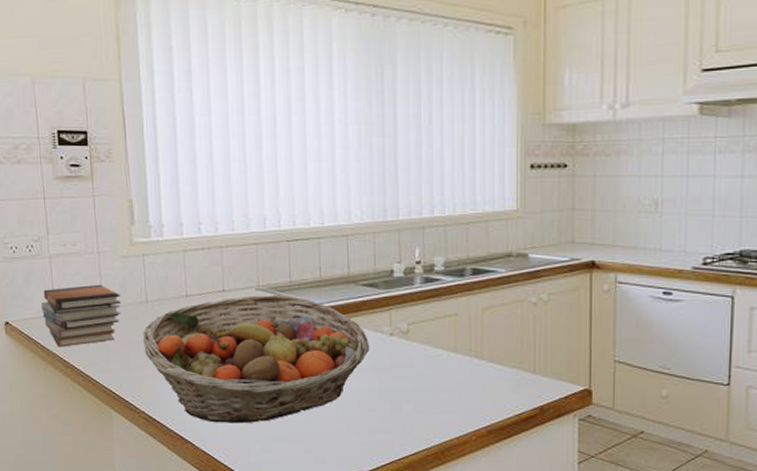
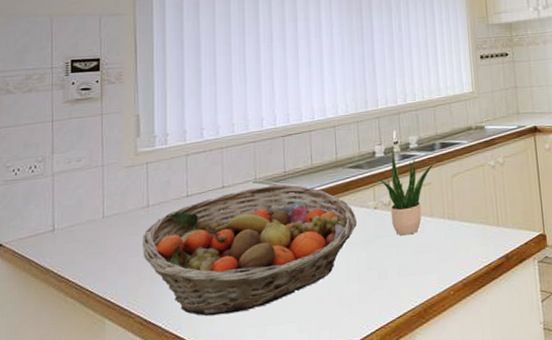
book stack: present [41,284,121,347] -> none [39,195,122,263]
potted plant: none [396,269,465,369] -> present [379,149,436,236]

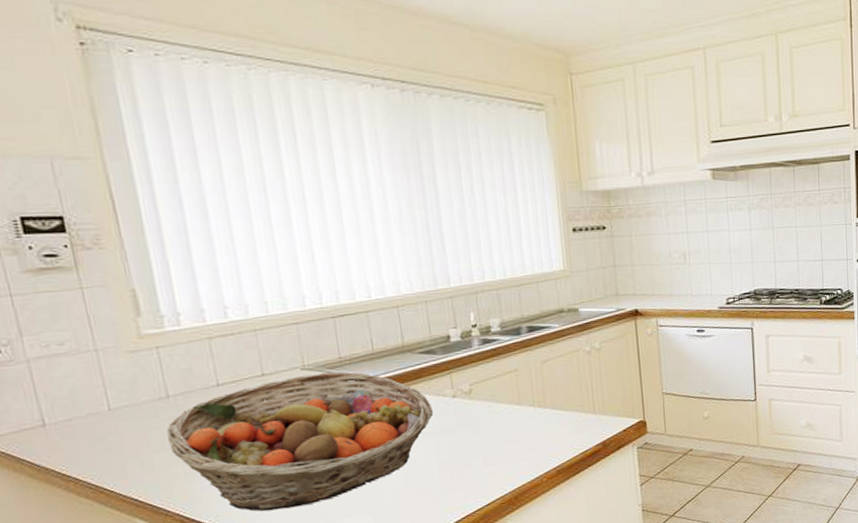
potted plant: present [379,149,436,236] -> none [456,333,523,425]

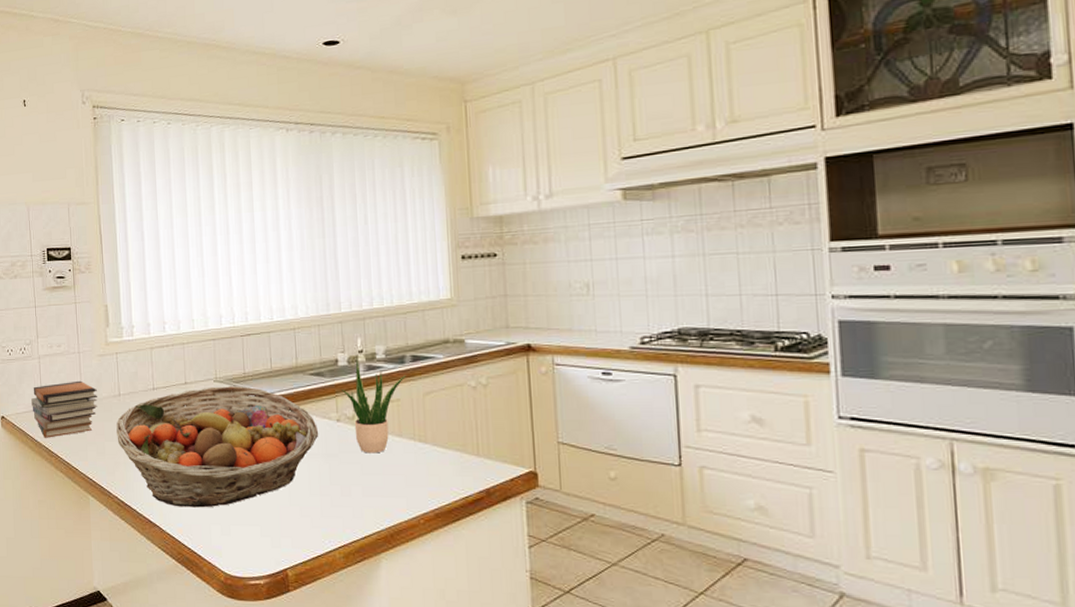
book stack: none [22,384,135,461] -> present [31,380,98,438]
potted plant: none [456,333,523,425] -> present [342,358,406,454]

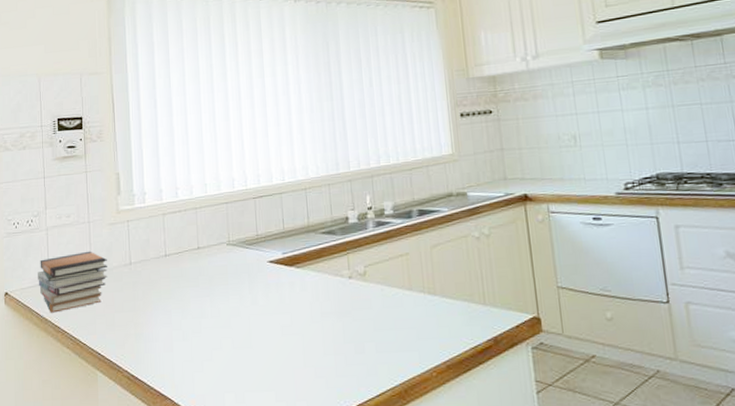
fruit basket: present [116,385,319,508] -> none [127,248,332,377]
potted plant: present [342,358,406,454] -> none [353,215,414,309]

